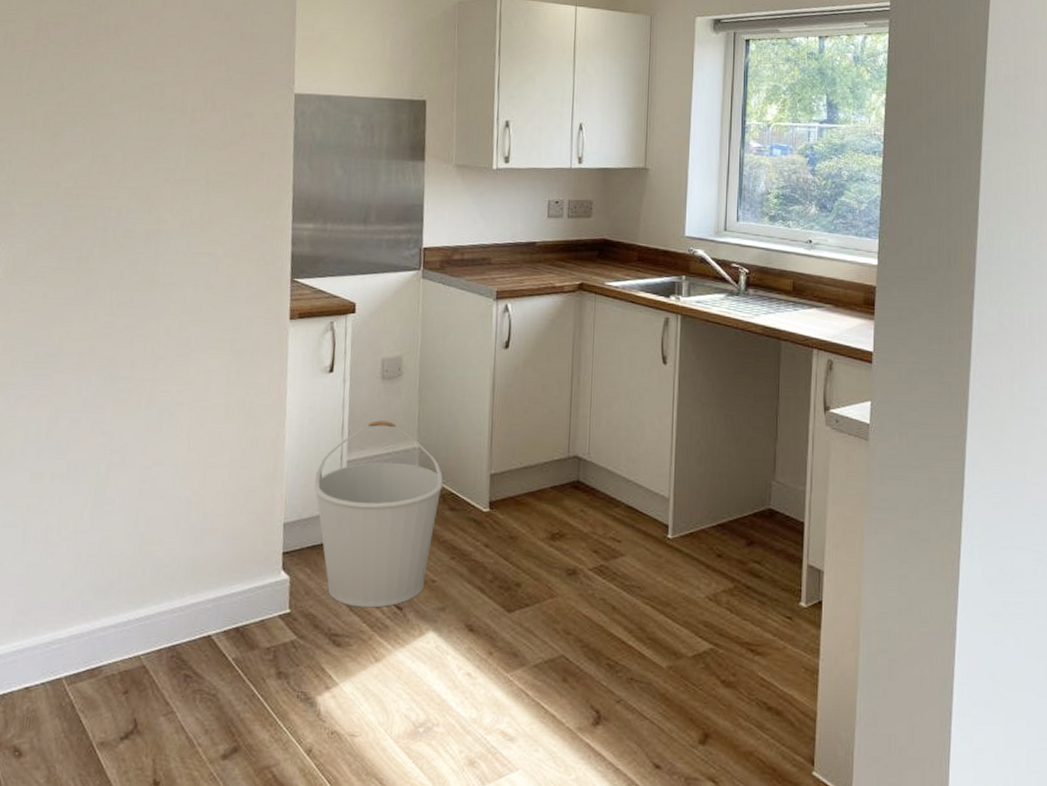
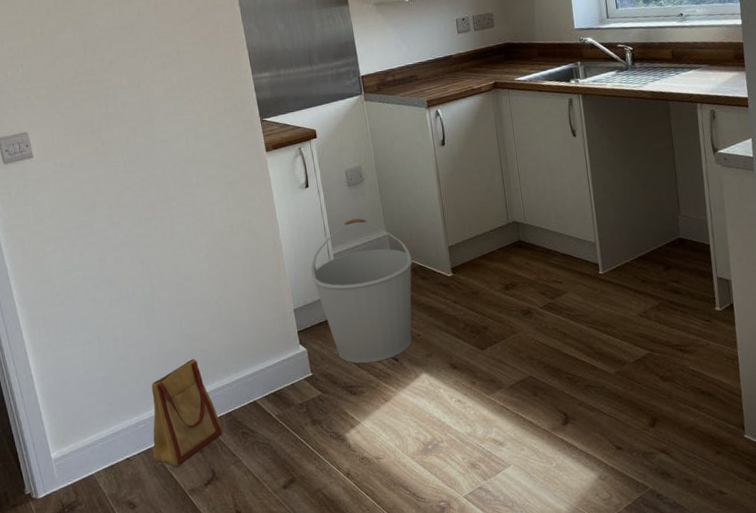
shopping bag: none [60,567,161,709] -> present [151,359,224,468]

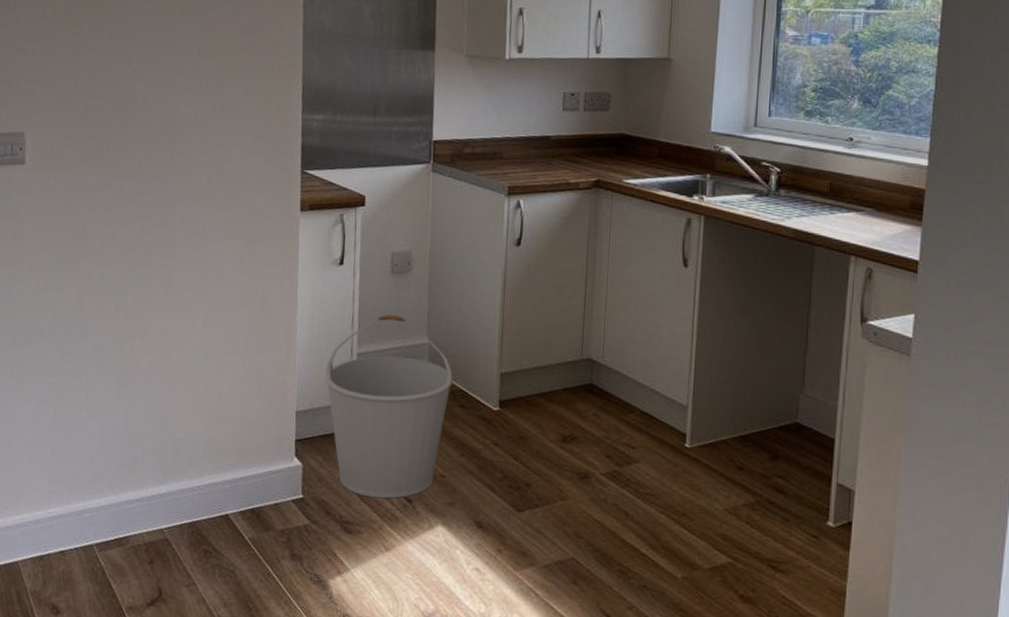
shopping bag: present [151,359,224,468] -> none [92,446,183,576]

